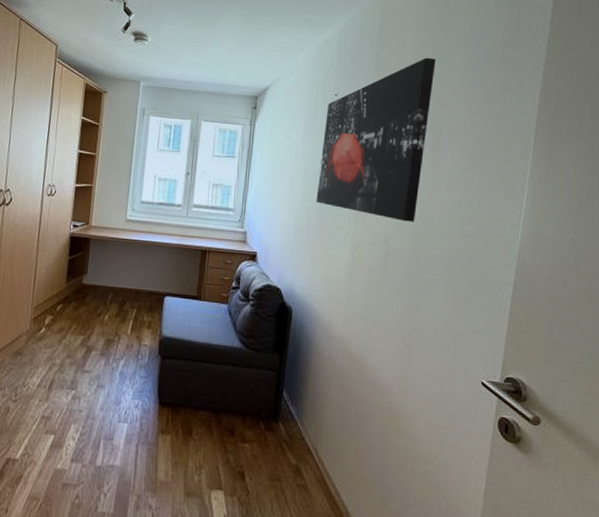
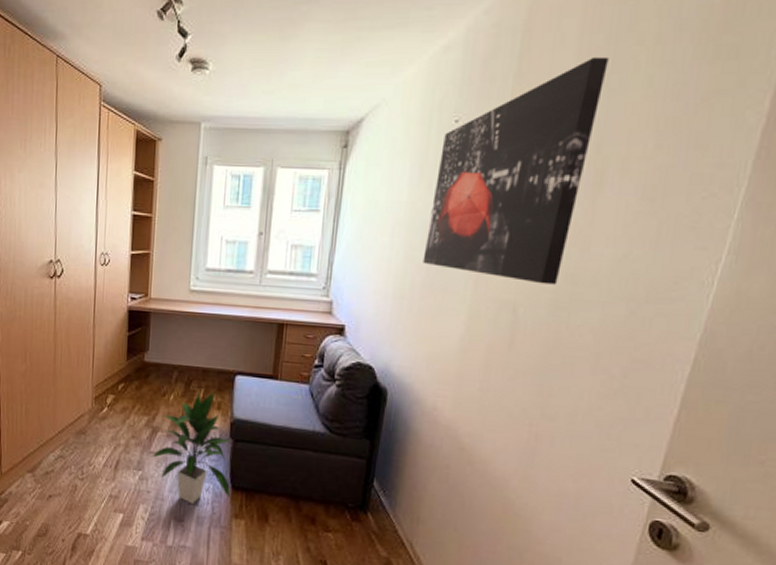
indoor plant: none [84,312,159,422] -> present [151,392,231,504]

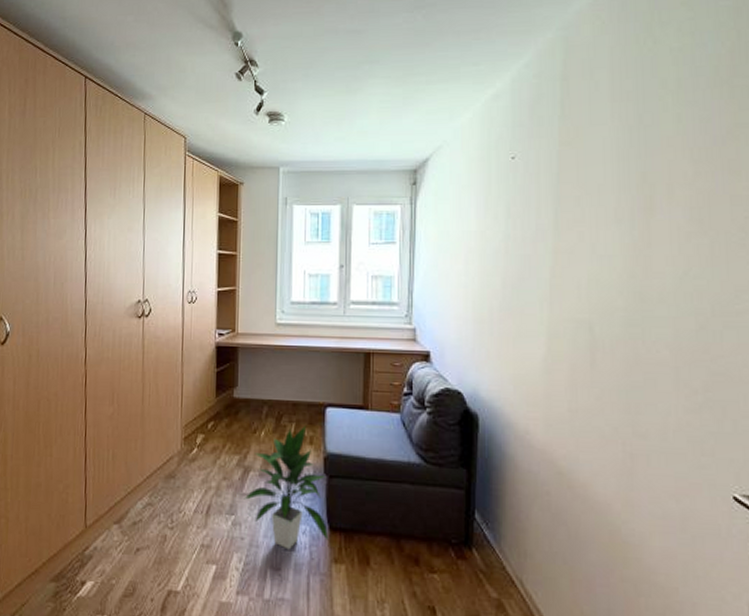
wall art: present [422,56,609,285] -> none [497,99,640,303]

